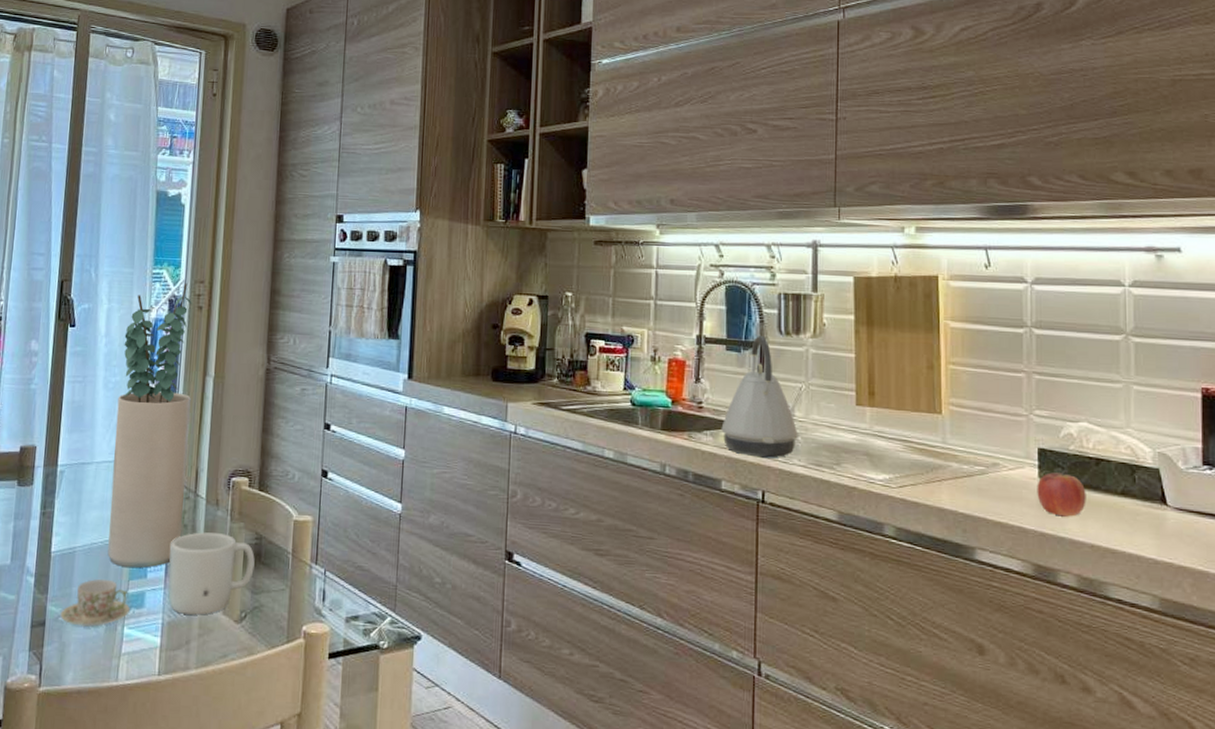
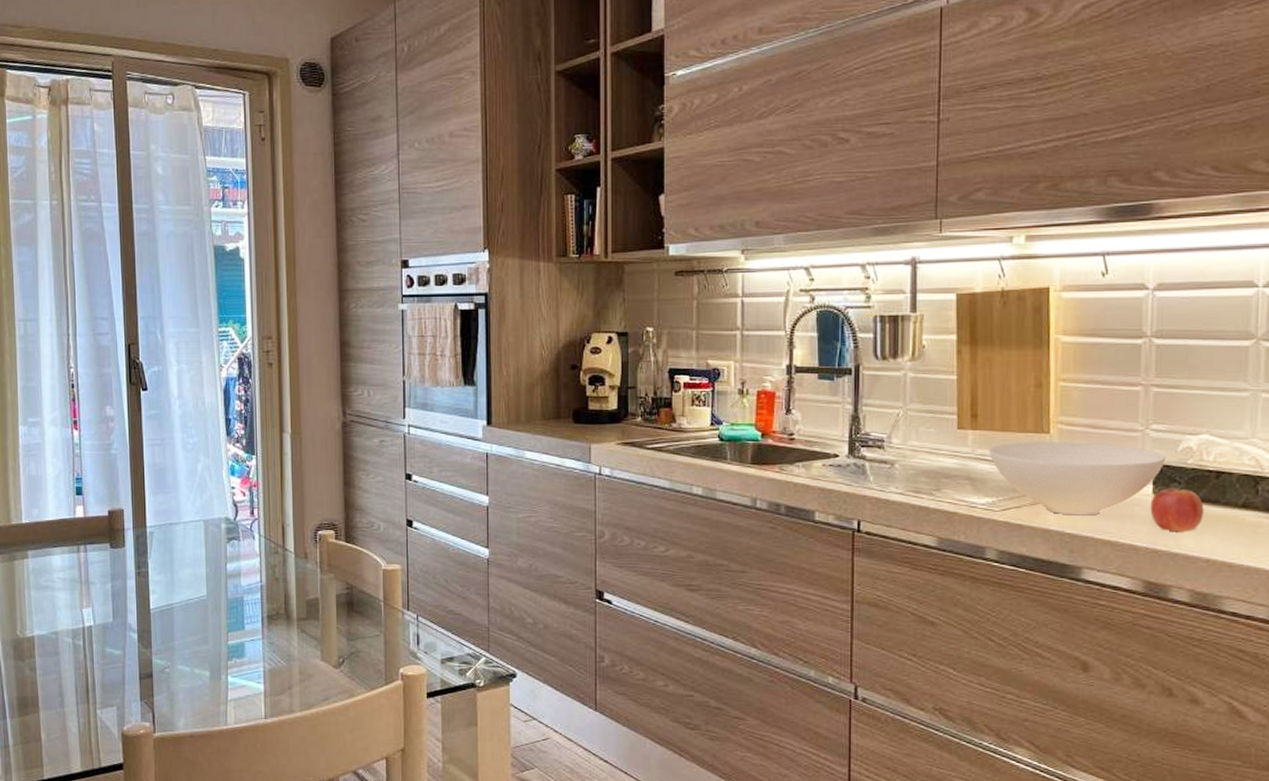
teacup: present [60,578,130,627] -> none [166,632,231,677]
vase: present [107,283,192,568] -> none [197,340,274,621]
mug: present [168,532,255,615] -> none [264,584,348,662]
kettle: present [721,336,798,458] -> none [814,362,896,487]
bowl: none [886,421,1049,497] -> present [989,442,1165,516]

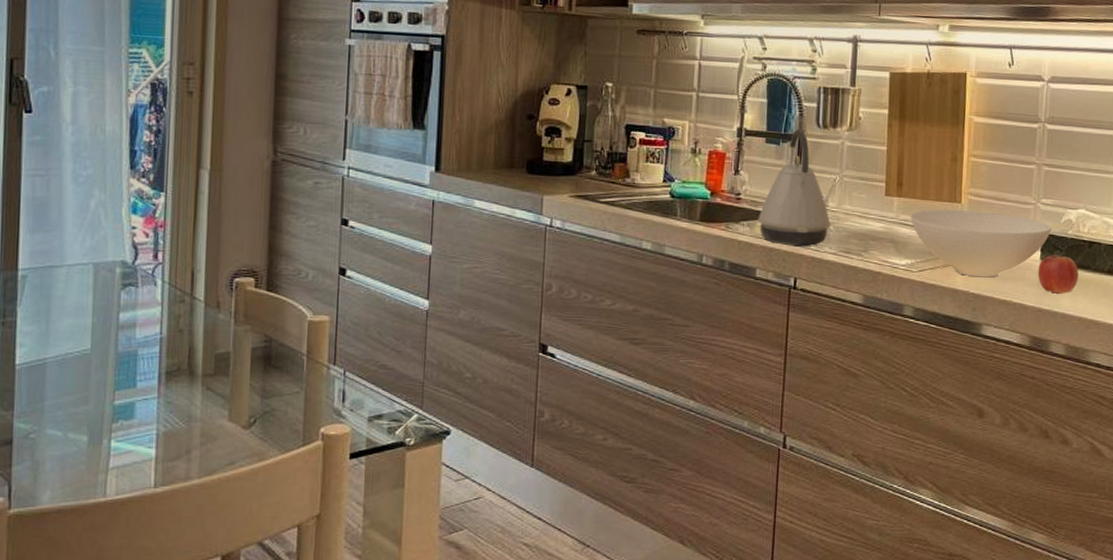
kettle: none [814,362,896,487] -> present [758,129,831,247]

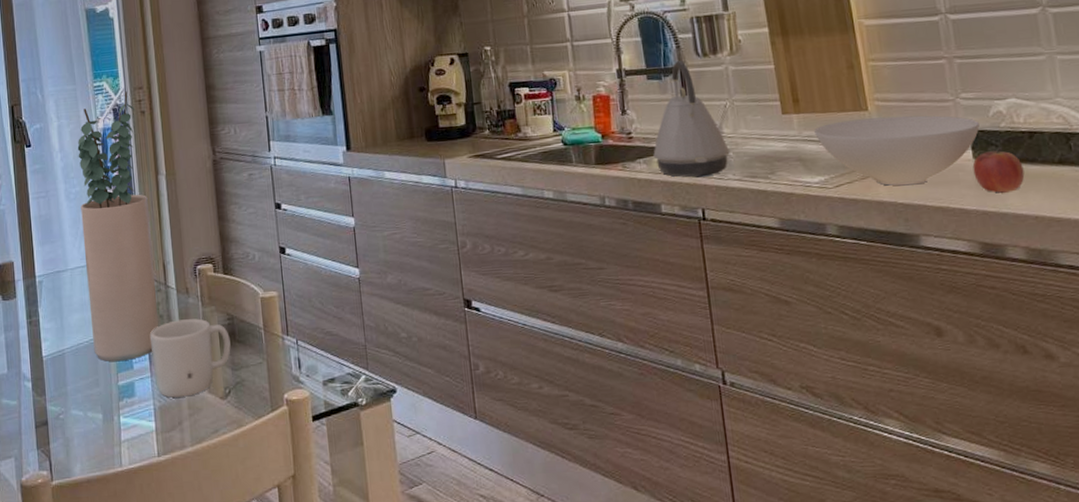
vase: none [87,65,183,378] -> present [77,91,159,362]
mug: none [162,337,264,423] -> present [150,318,231,398]

